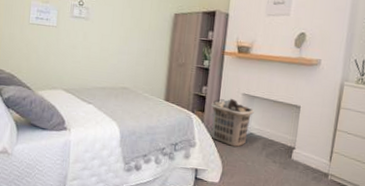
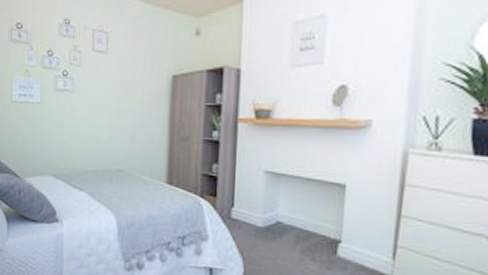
clothes hamper: present [211,99,254,148] -> none [224,178,282,241]

